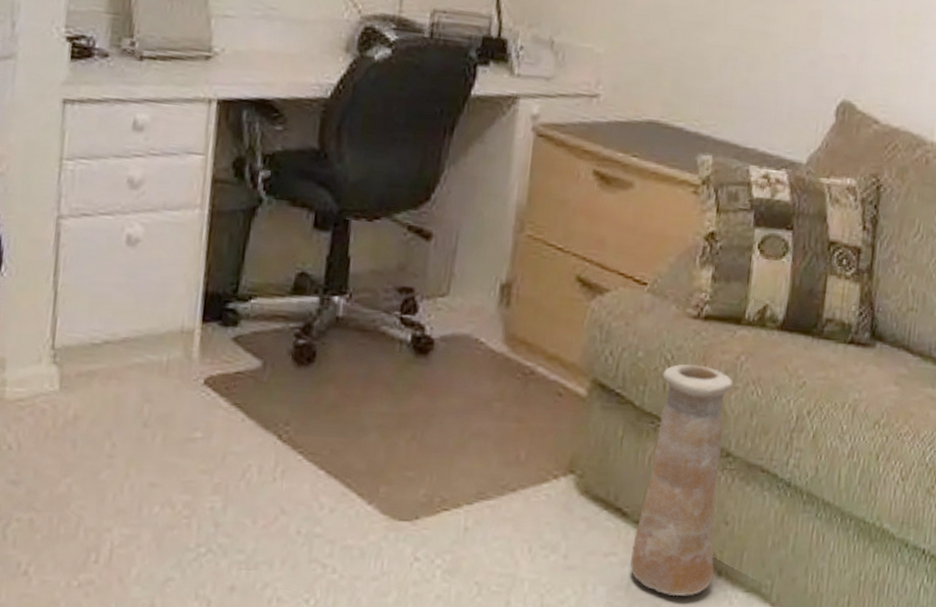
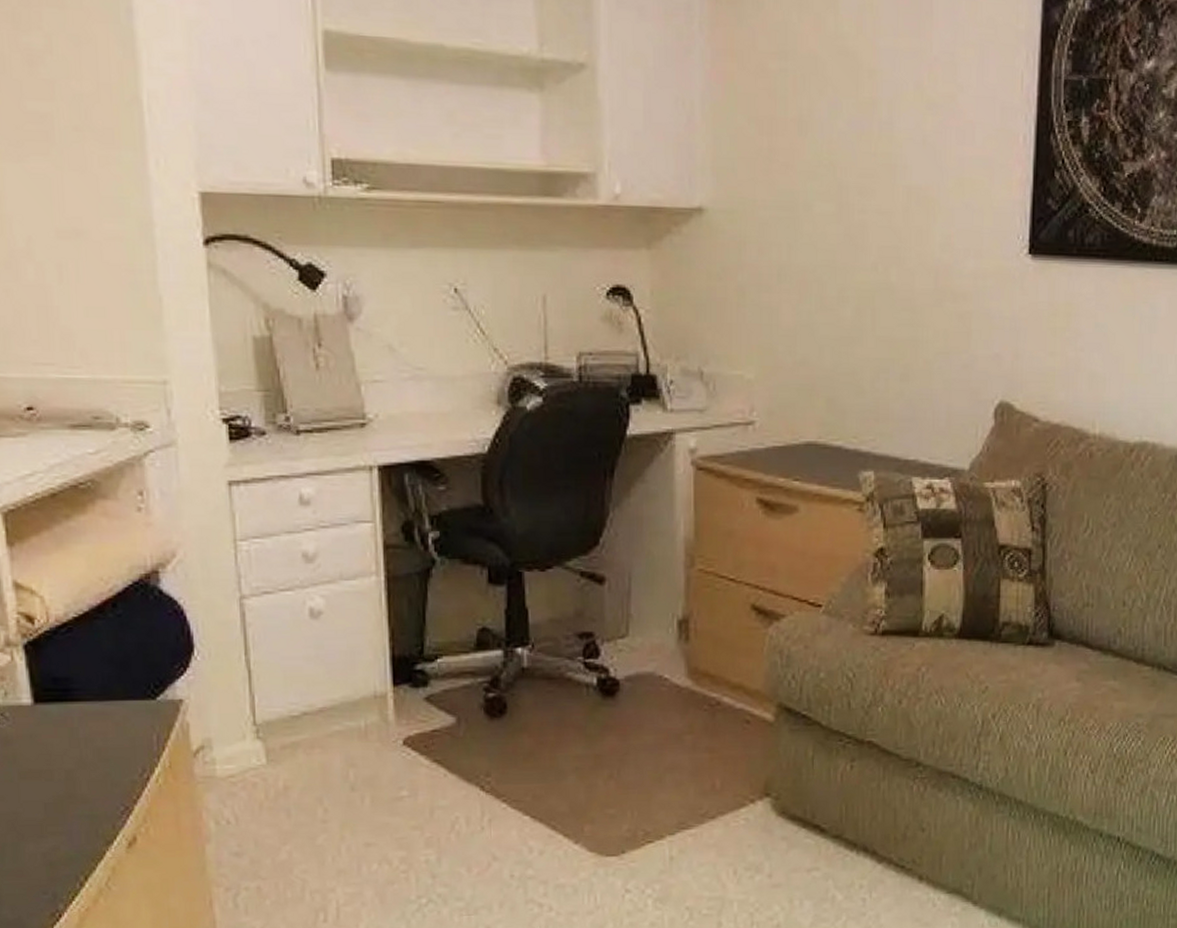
vase: present [630,364,733,597] -> none [834,680,916,904]

